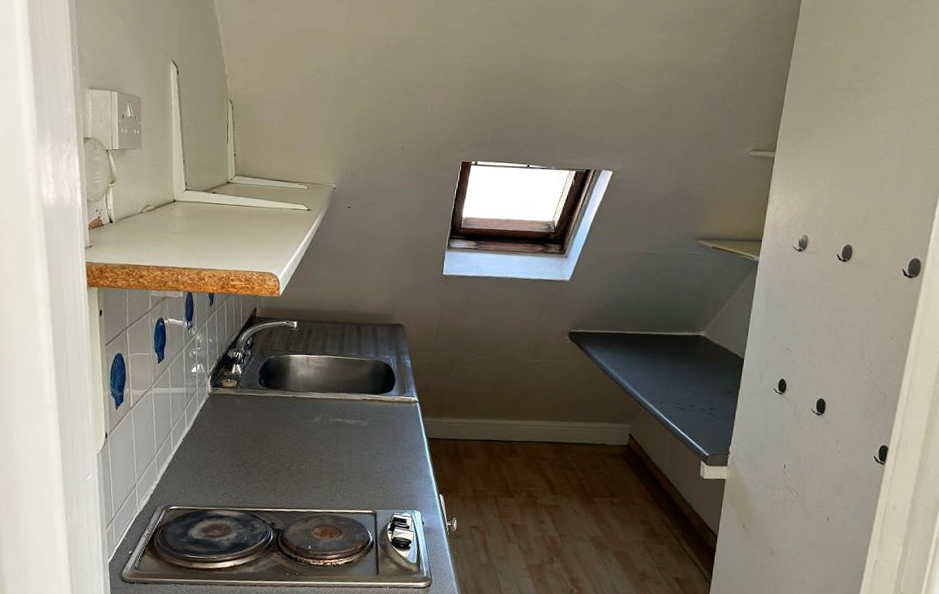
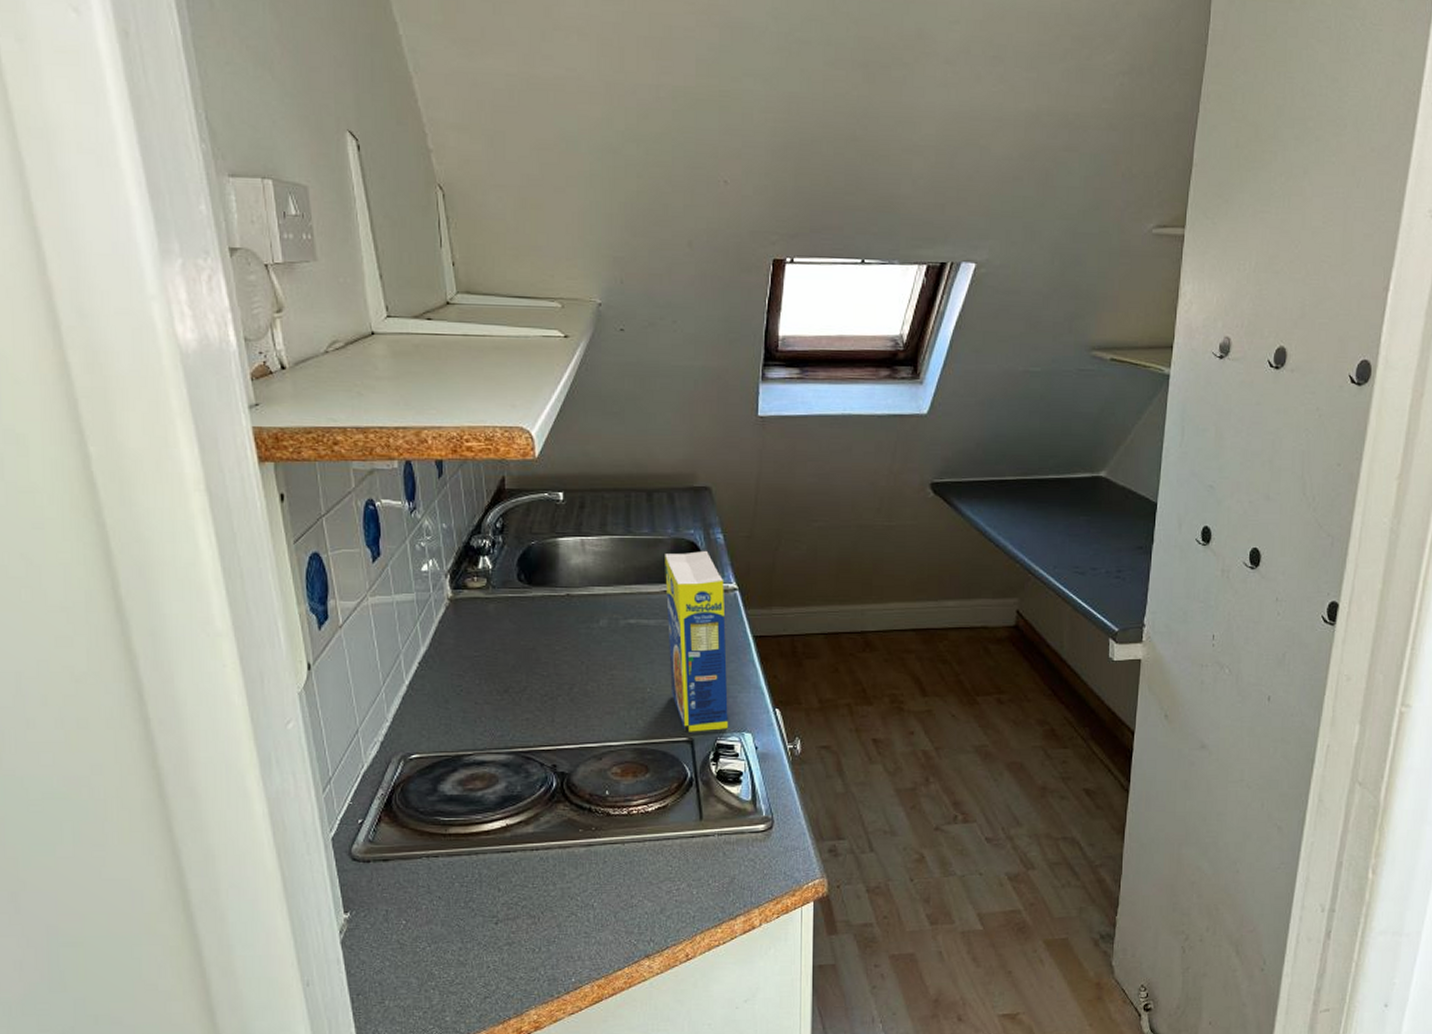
legume: none [363,371,409,507] -> present [665,550,728,732]

